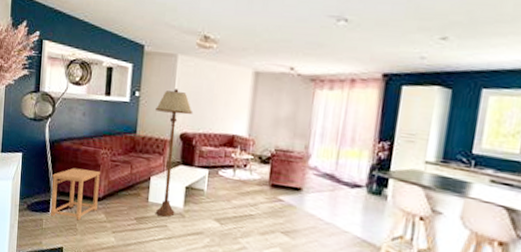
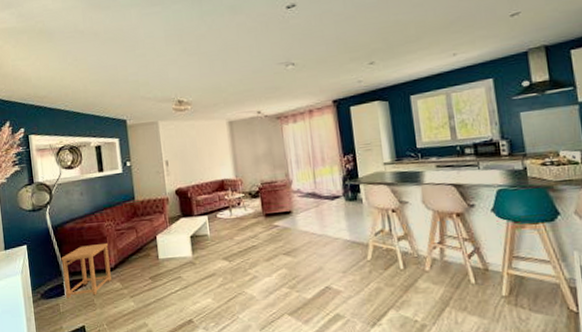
floor lamp: present [155,89,194,217] -> none [148,151,186,269]

